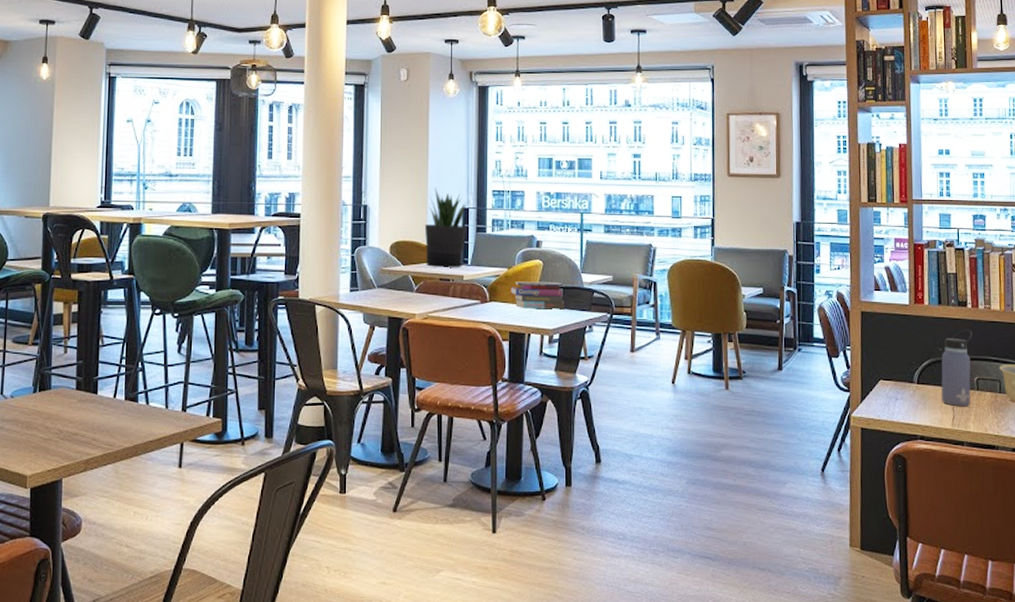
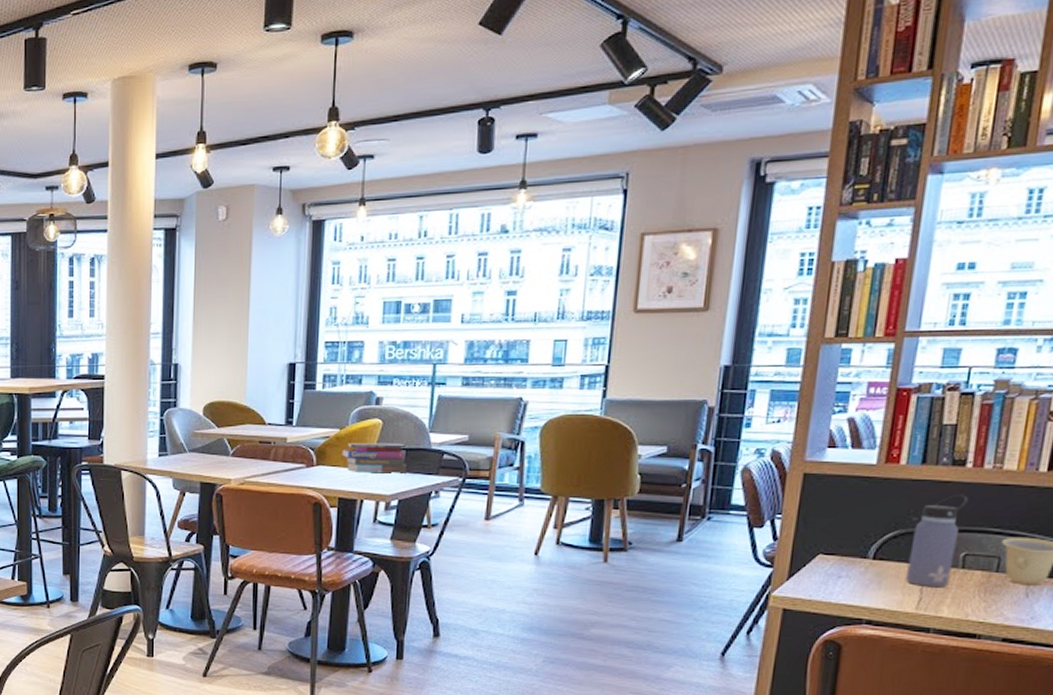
planter: present [424,187,467,268] -> none [243,341,294,430]

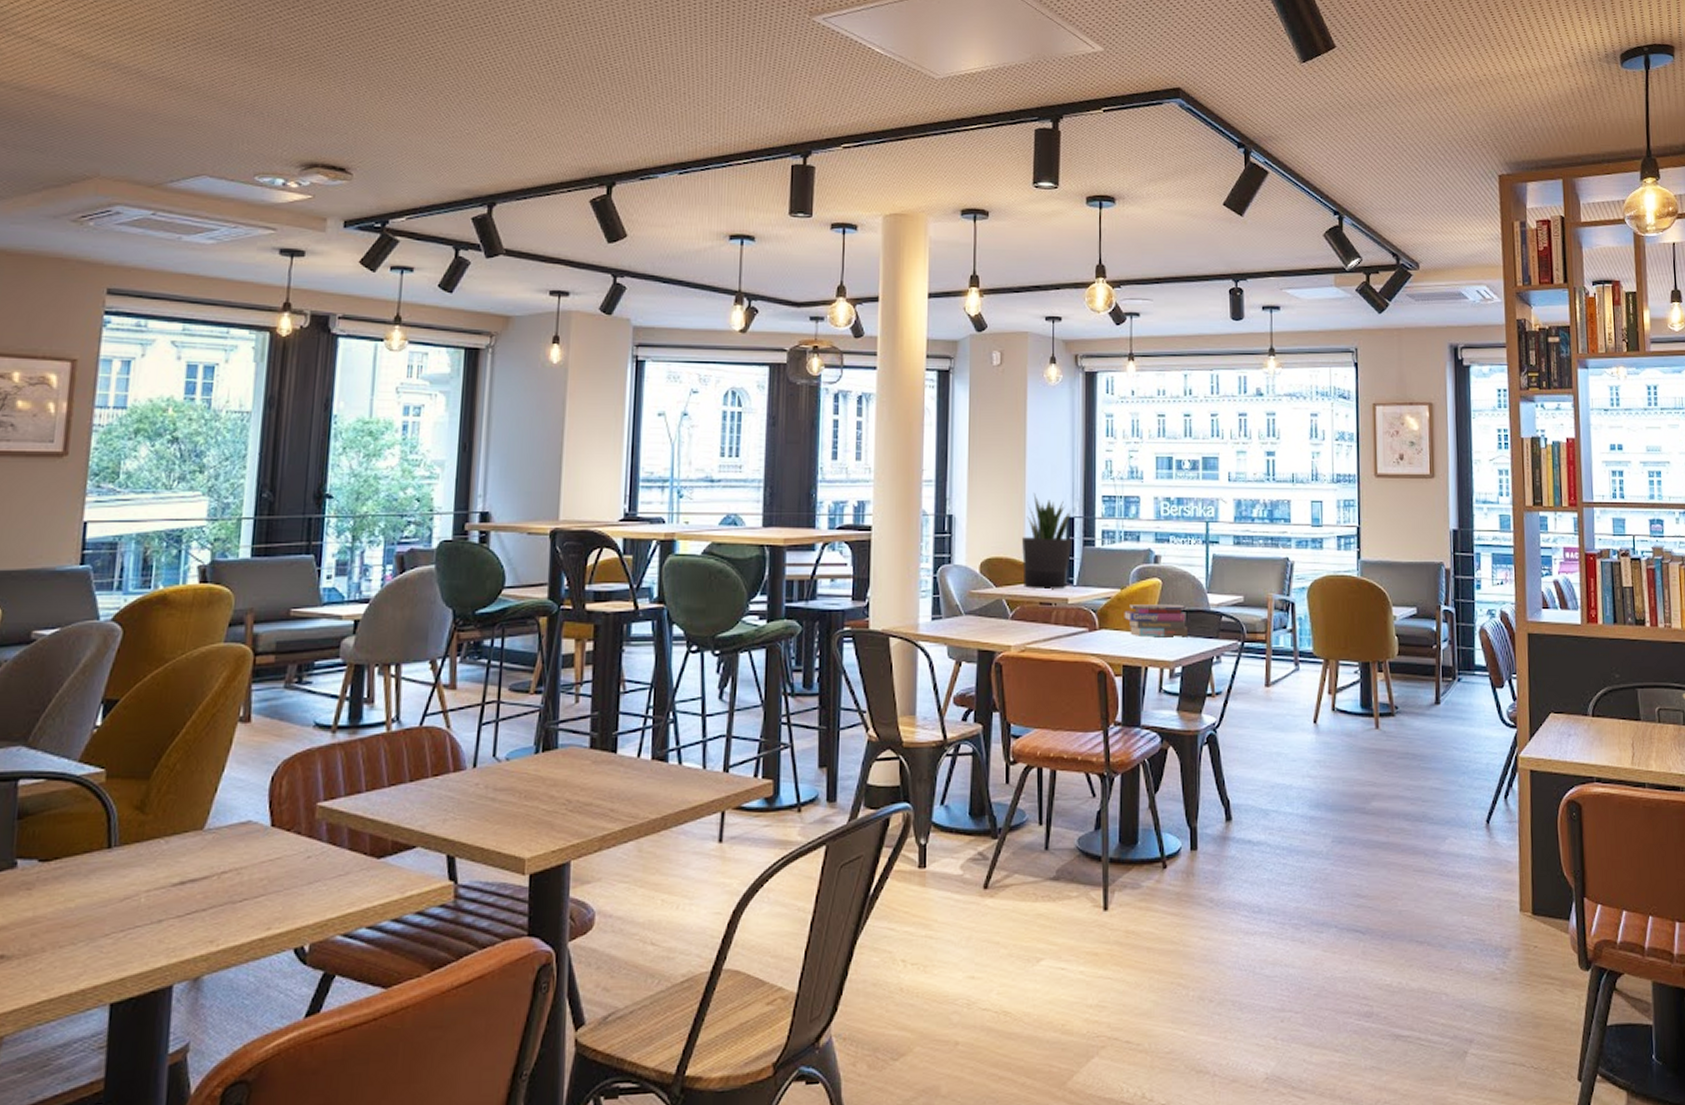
planter: none [243,341,294,430] -> present [1021,492,1072,590]
water bottle: present [906,495,968,588] -> none [1618,652,1652,743]

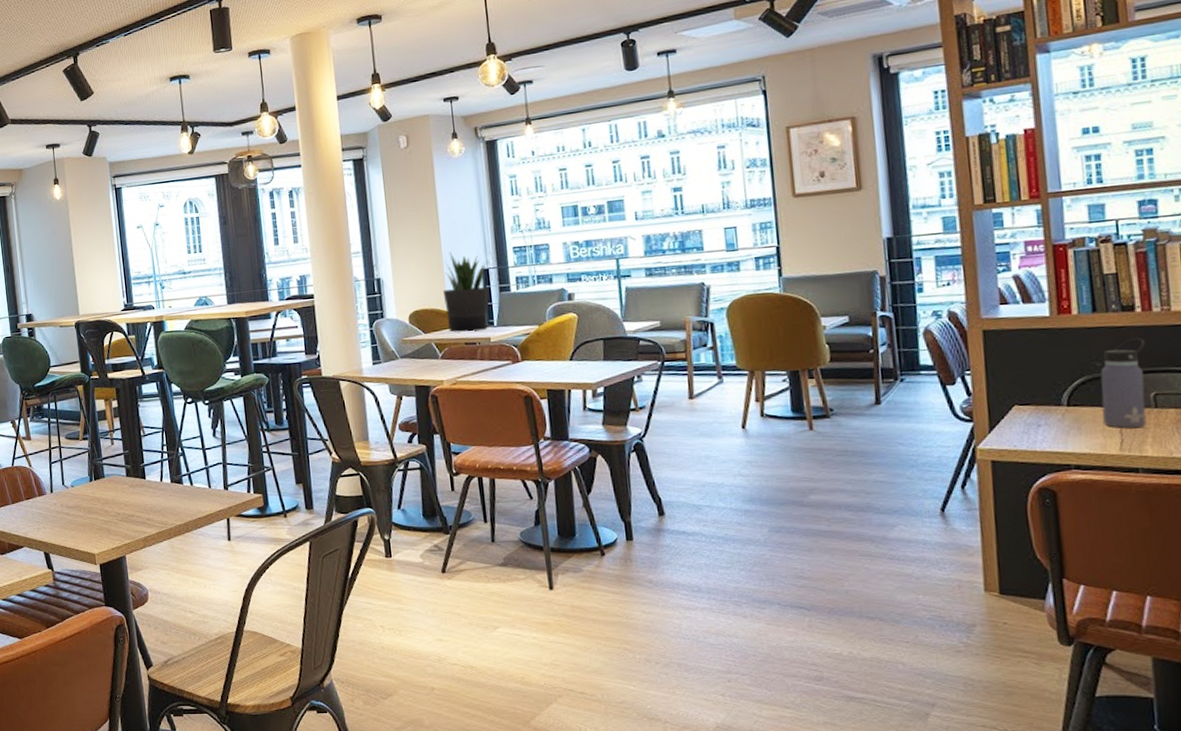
books: present [1124,603,1188,638] -> none [543,333,607,365]
water bottle: none [1618,652,1652,743] -> present [1100,338,1146,429]

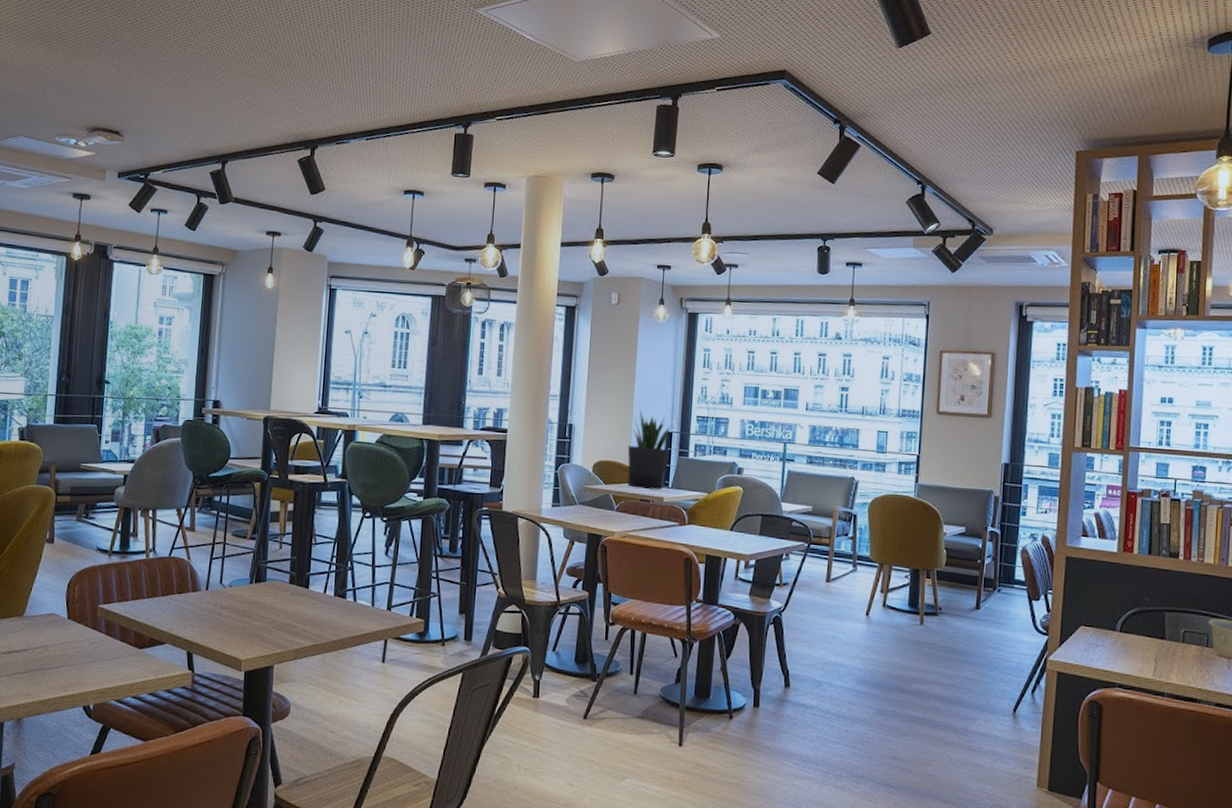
water bottle: present [1100,338,1146,429] -> none [1144,581,1182,659]

